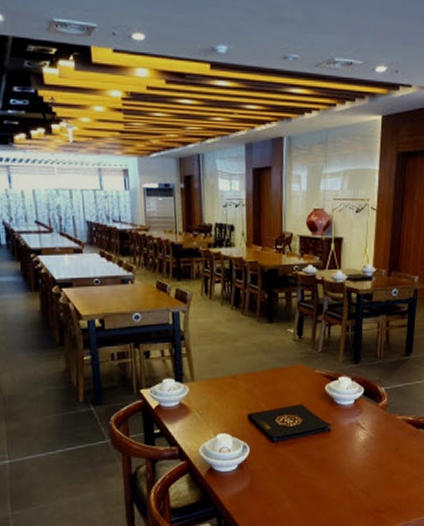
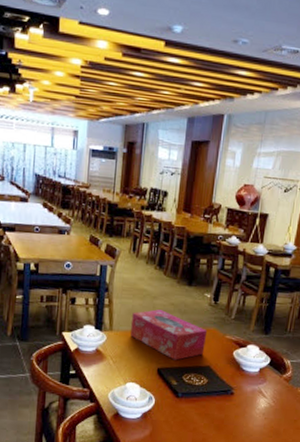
tissue box: none [214,352,296,404] -> present [131,309,208,360]

